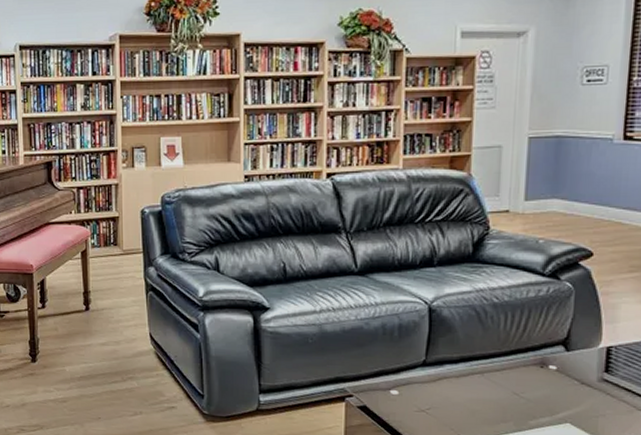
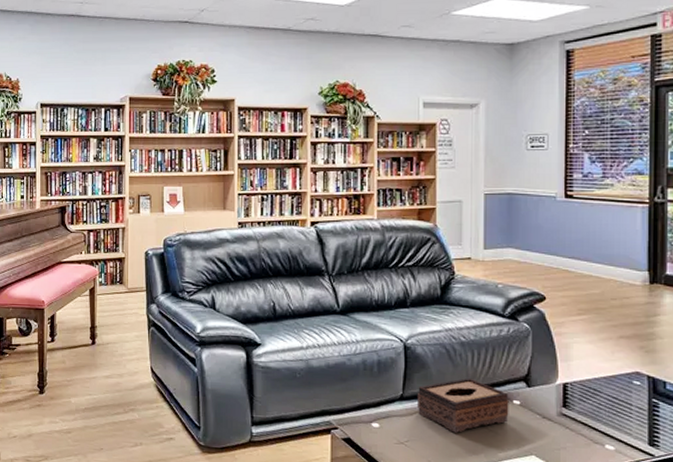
tissue box: none [441,341,545,400] -> present [418,377,509,433]

